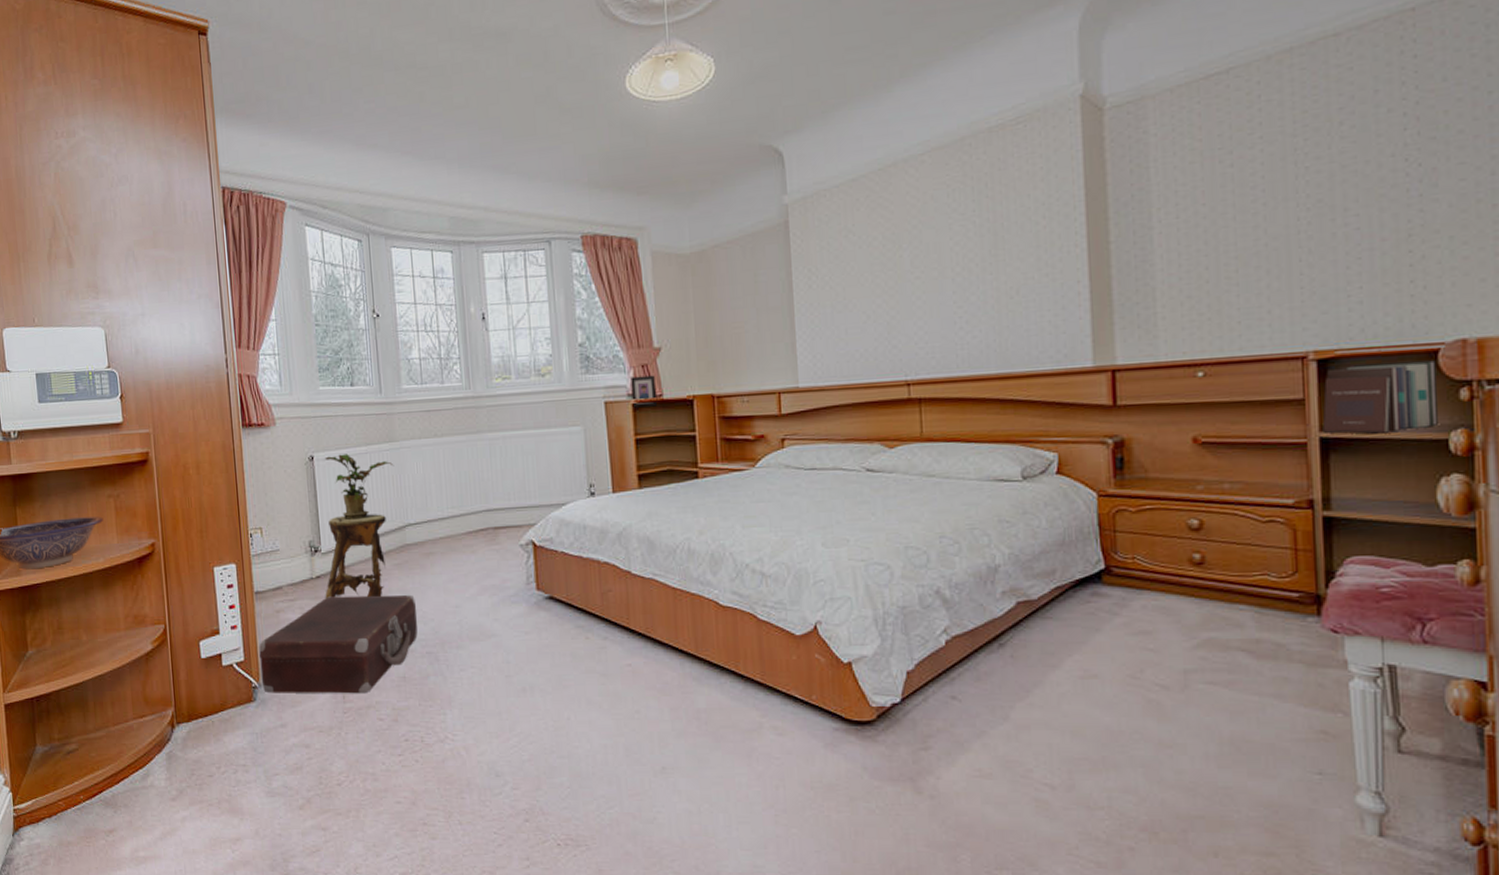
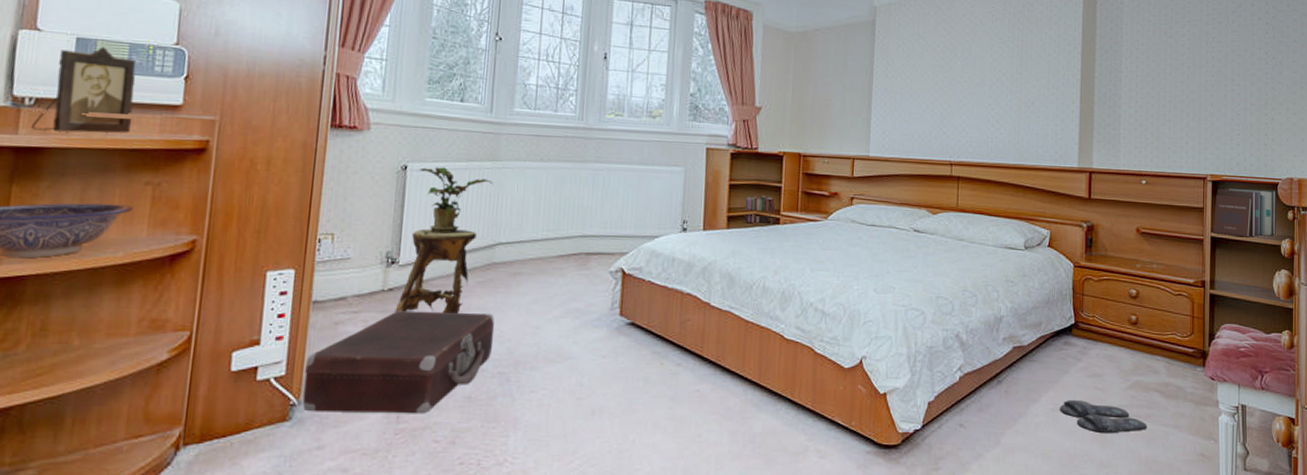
photo frame: none [19,378,89,459] -> present [30,46,137,134]
picture frame: present [630,375,658,408] -> none [731,129,753,158]
books: none [655,447,696,480] -> present [745,195,778,223]
slippers: none [1092,663,1229,706] -> present [1060,399,1147,434]

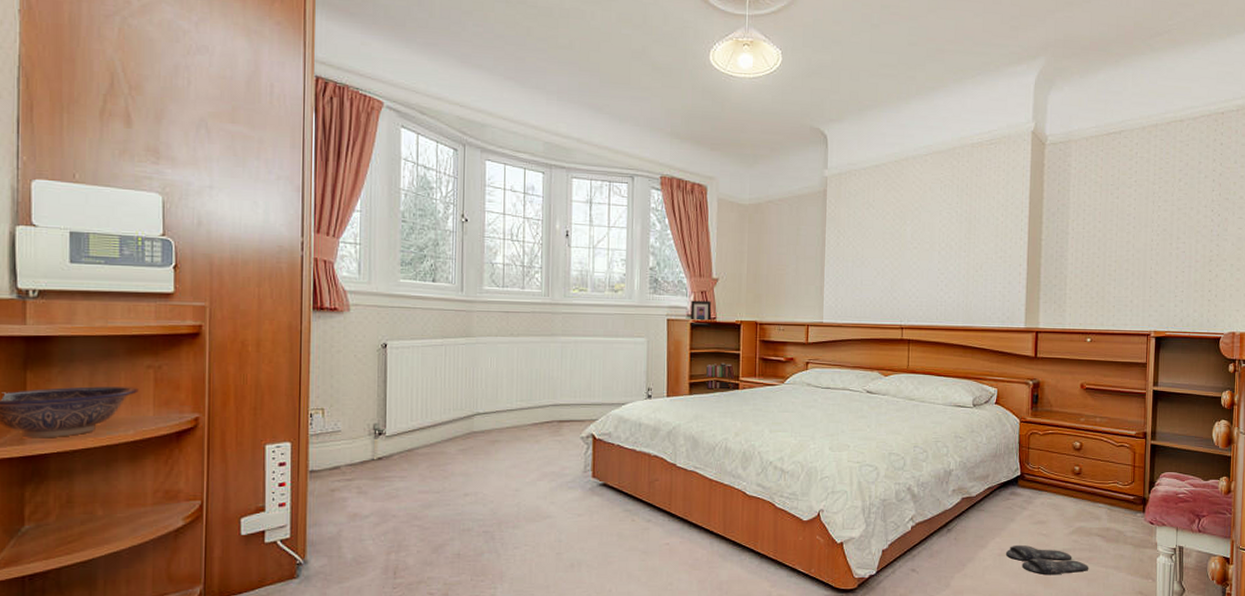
photo frame: present [30,46,137,134] -> none [37,240,130,321]
suitcase: present [302,310,494,414] -> none [307,477,477,570]
plant: present [395,167,494,313] -> none [385,344,469,480]
picture frame: none [731,129,753,158] -> present [690,300,712,327]
books: present [1212,188,1276,238] -> none [1155,343,1218,390]

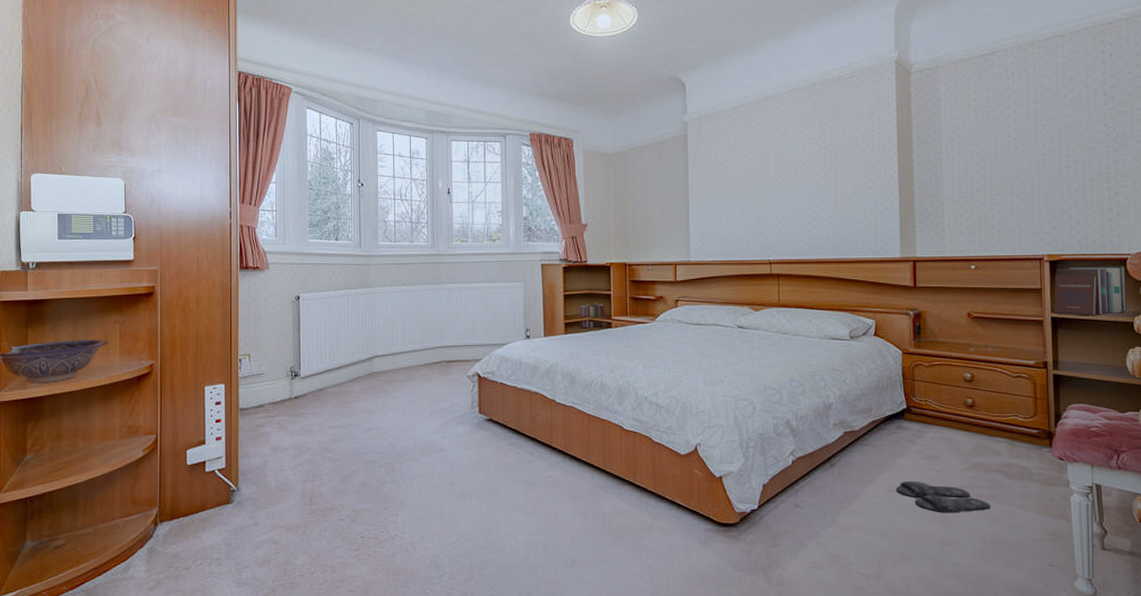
picture frame: present [690,300,712,327] -> none [563,245,583,270]
books: none [1155,343,1218,390] -> present [1053,266,1127,316]

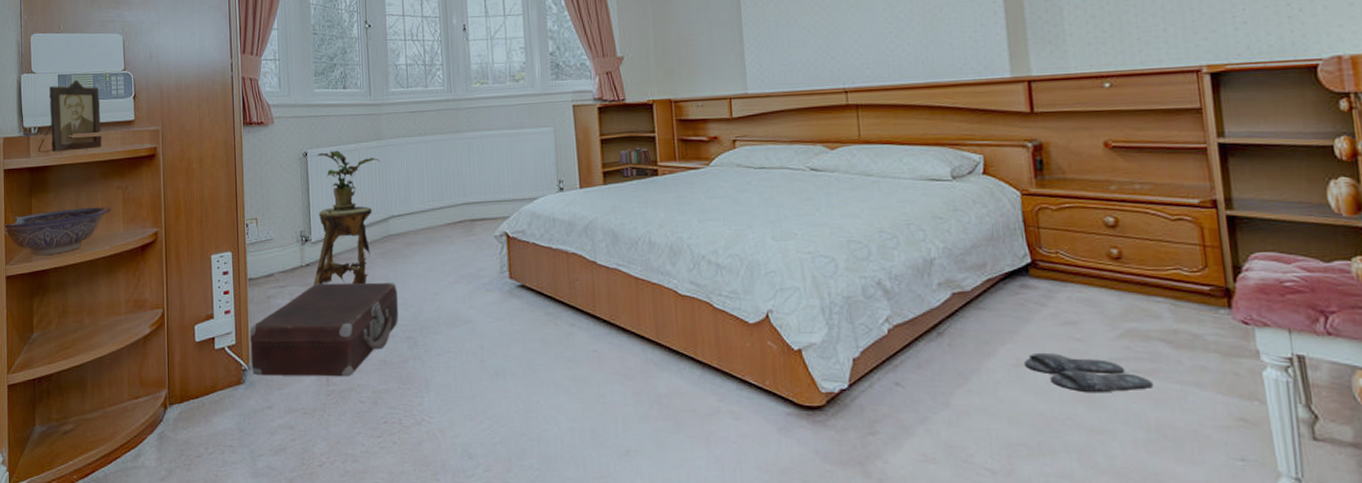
photo frame: none [35,219,101,287] -> present [37,80,102,153]
suitcase: none [239,414,378,497] -> present [250,282,398,377]
plant: none [301,295,368,417] -> present [313,150,381,286]
books: present [1053,266,1127,316] -> none [1218,74,1323,140]

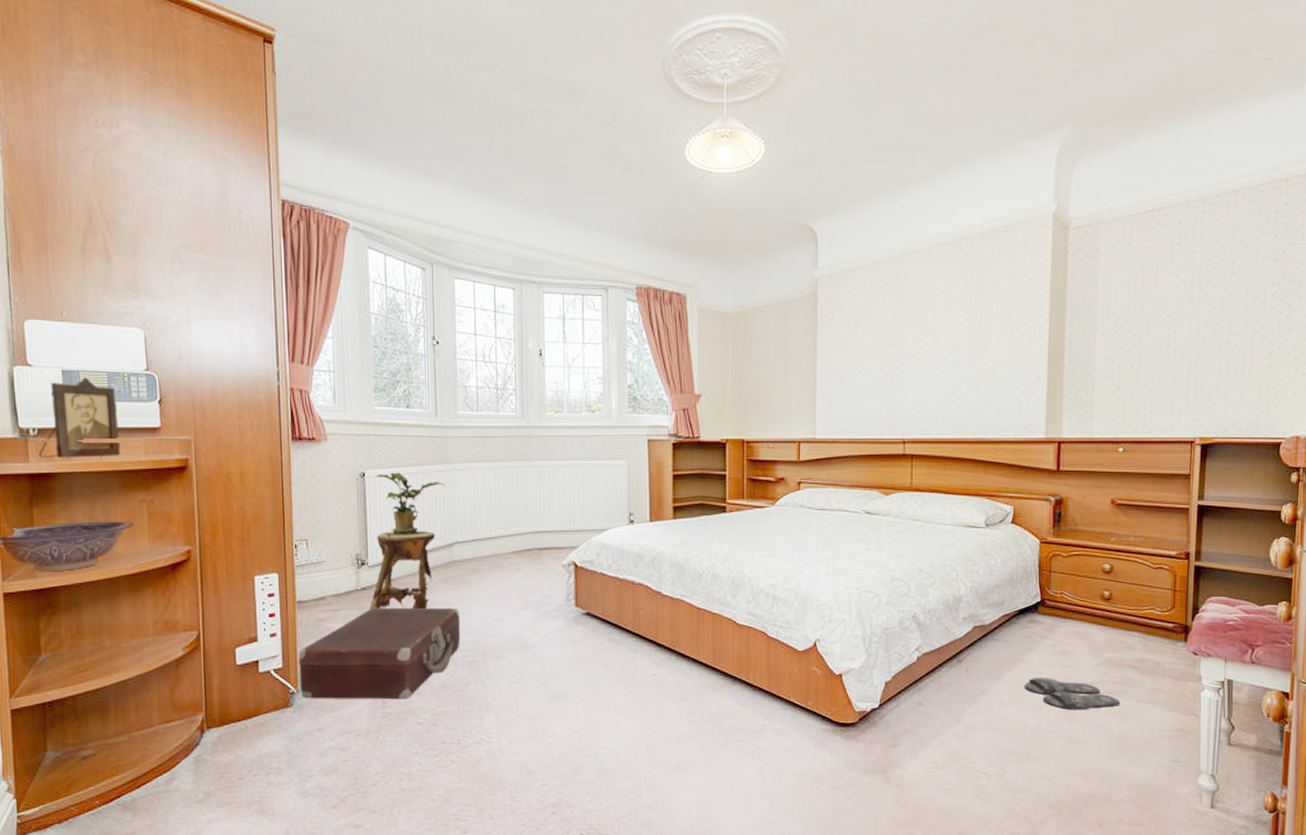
books: present [618,147,656,176] -> none [690,484,724,512]

